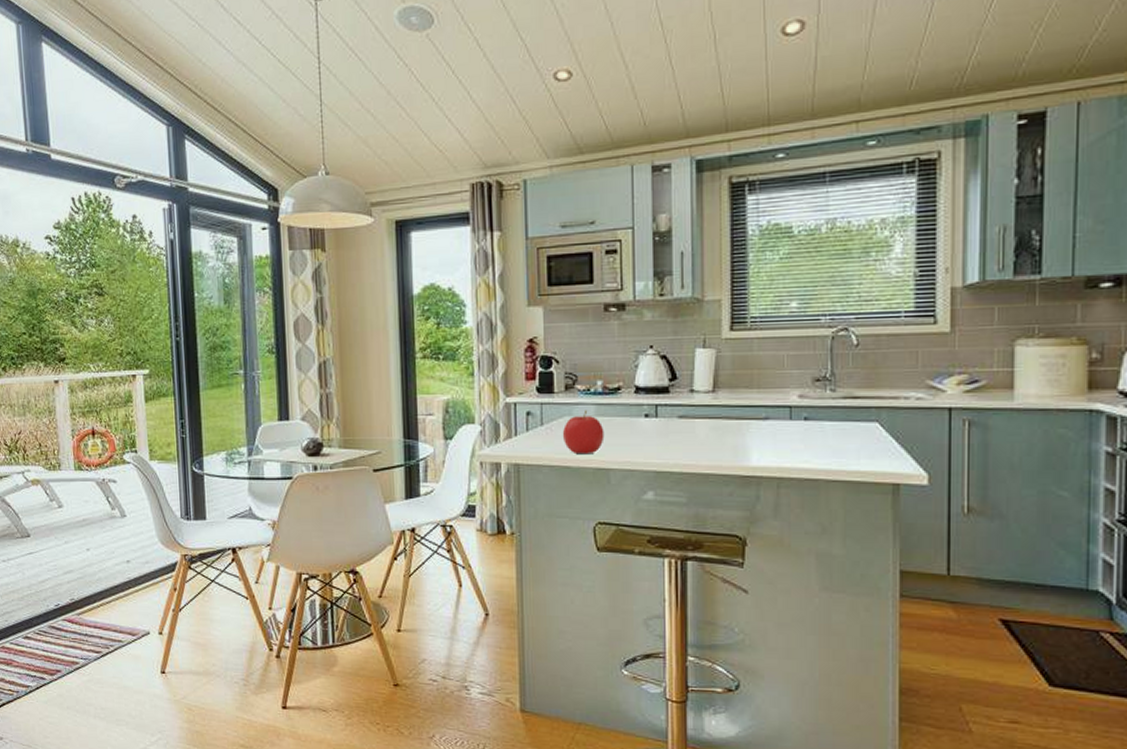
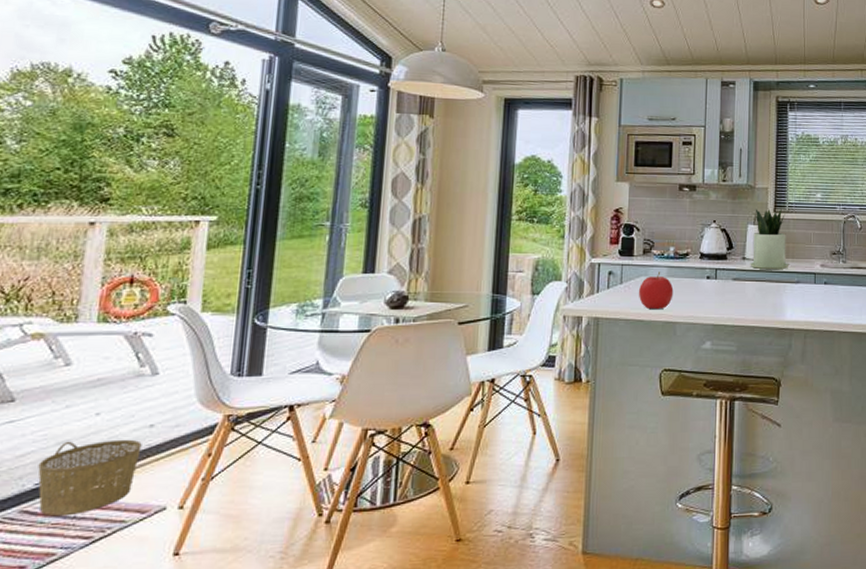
basket: none [55,571,124,633] -> present [38,439,142,517]
planter: none [700,325,754,404] -> present [750,208,789,270]

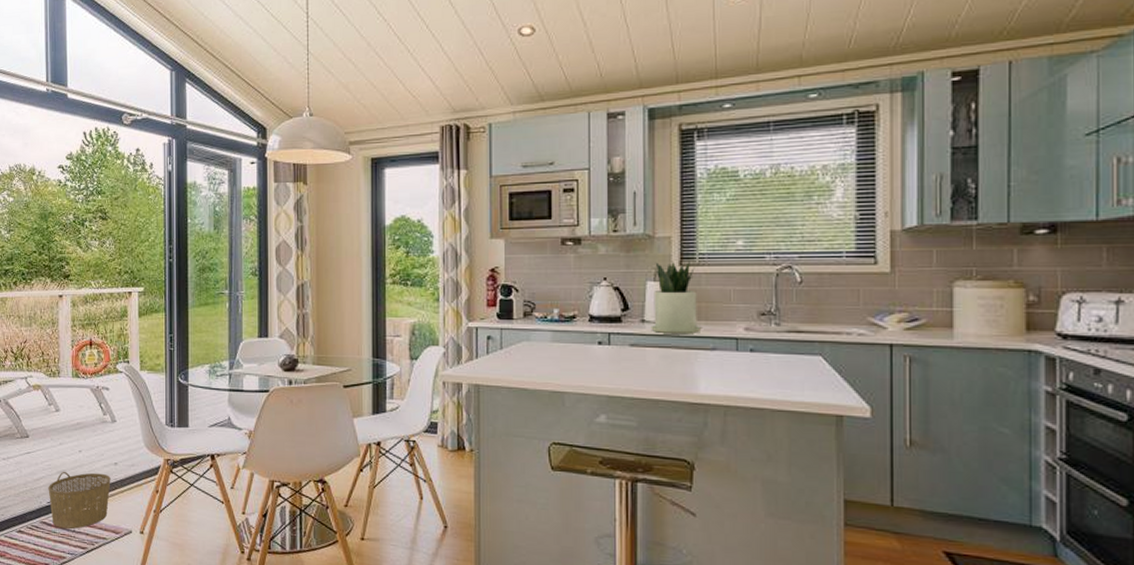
fruit: present [638,271,674,310] -> none [520,336,560,378]

